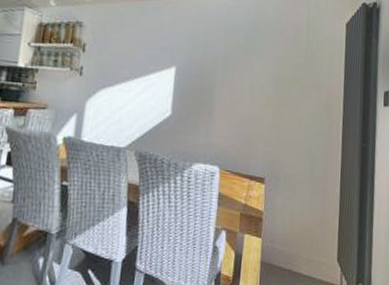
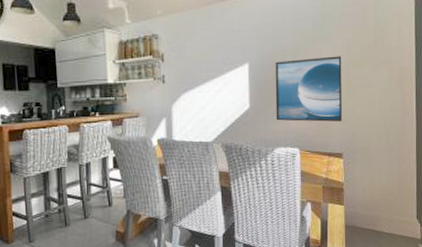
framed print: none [198,69,272,143] -> present [275,56,342,122]

